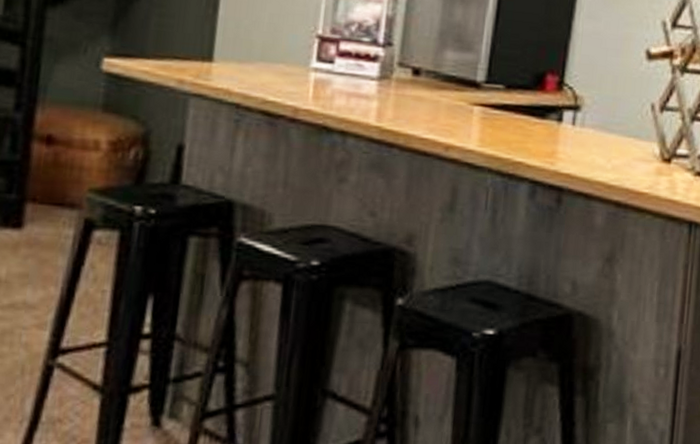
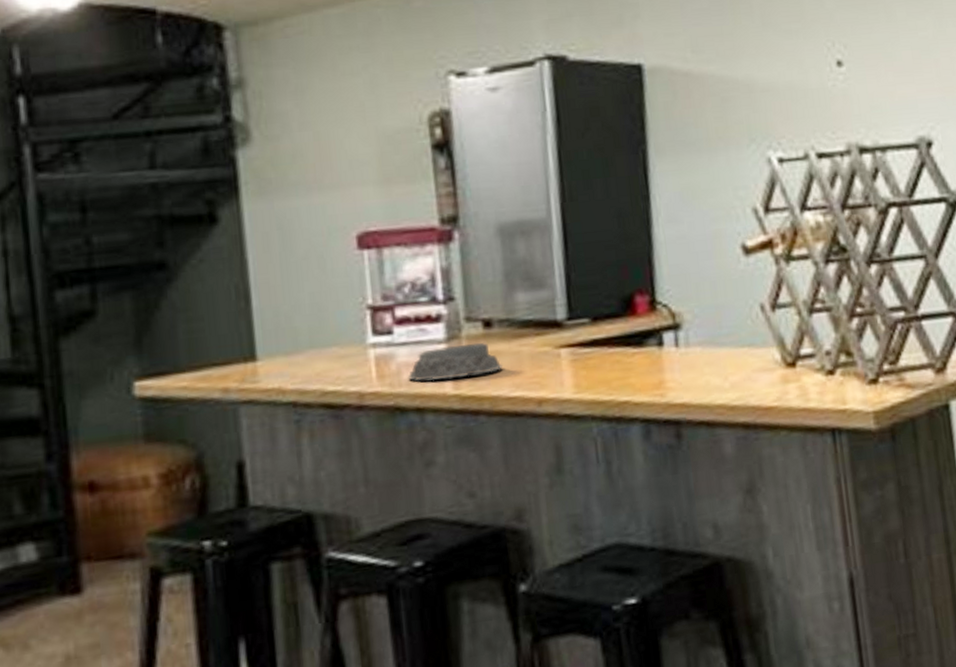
mortar: none [339,83,422,114] -> present [407,342,502,382]

